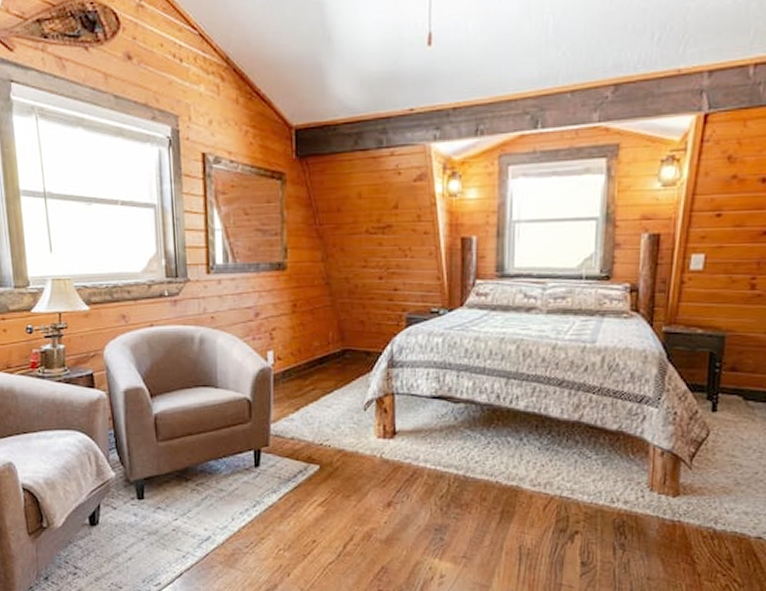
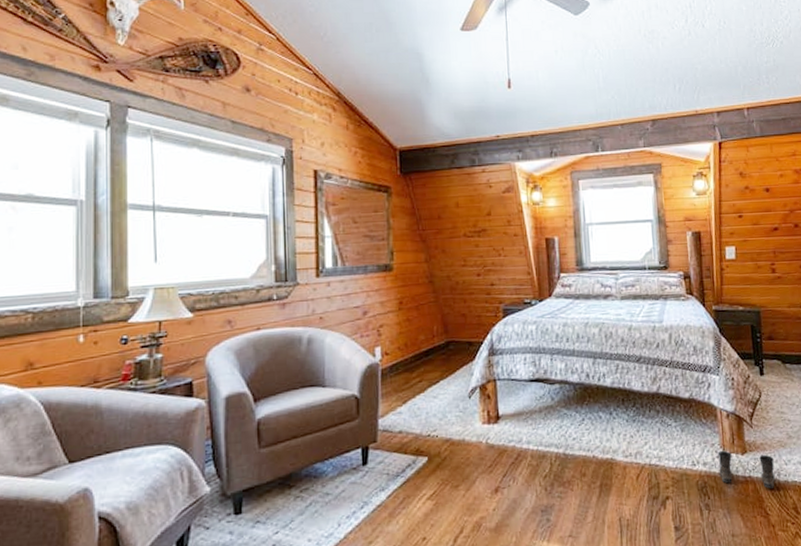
boots: none [642,490,713,536] -> present [718,450,775,489]

